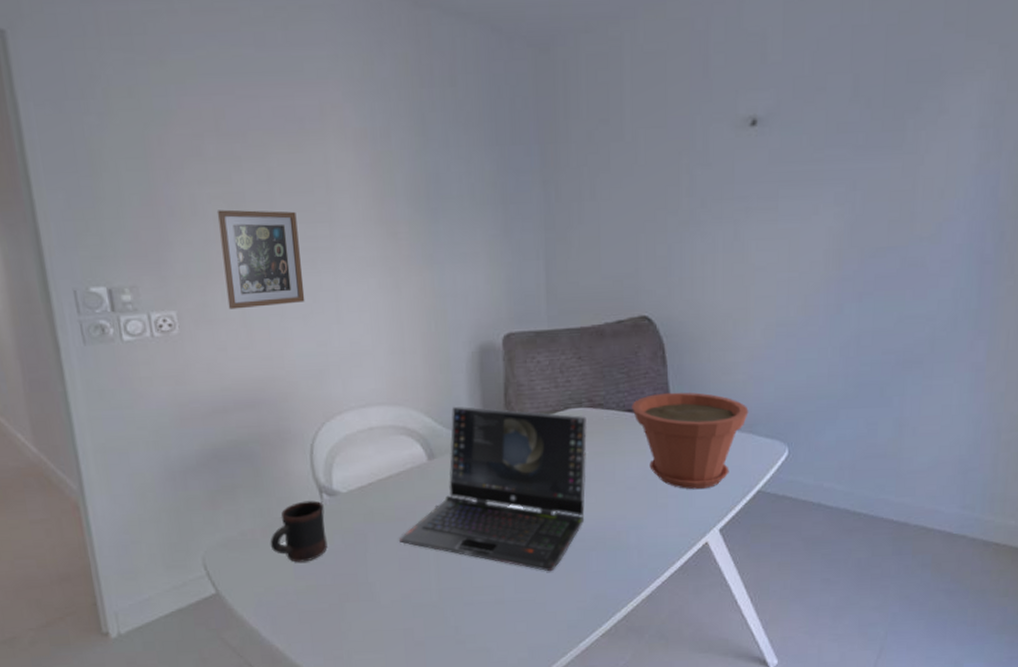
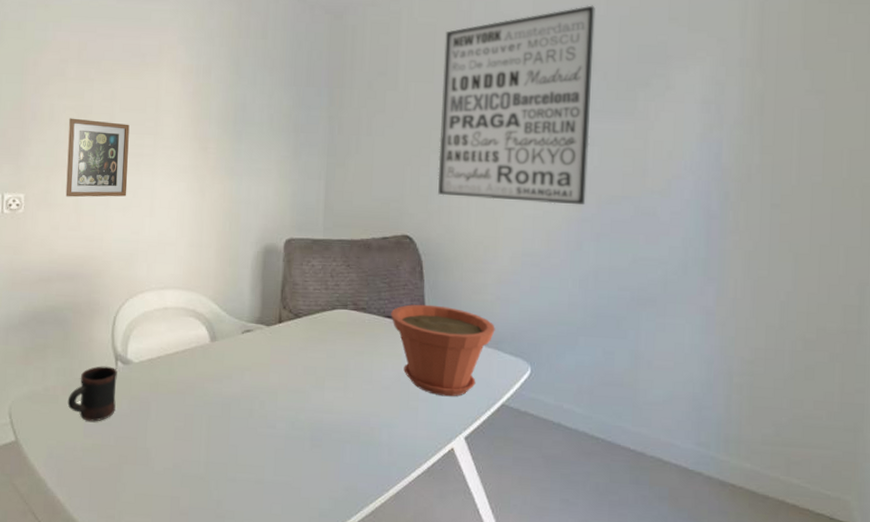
laptop computer: present [399,406,588,572] -> none [178,296,351,459]
wall art: none [677,12,858,266] -> present [438,5,595,206]

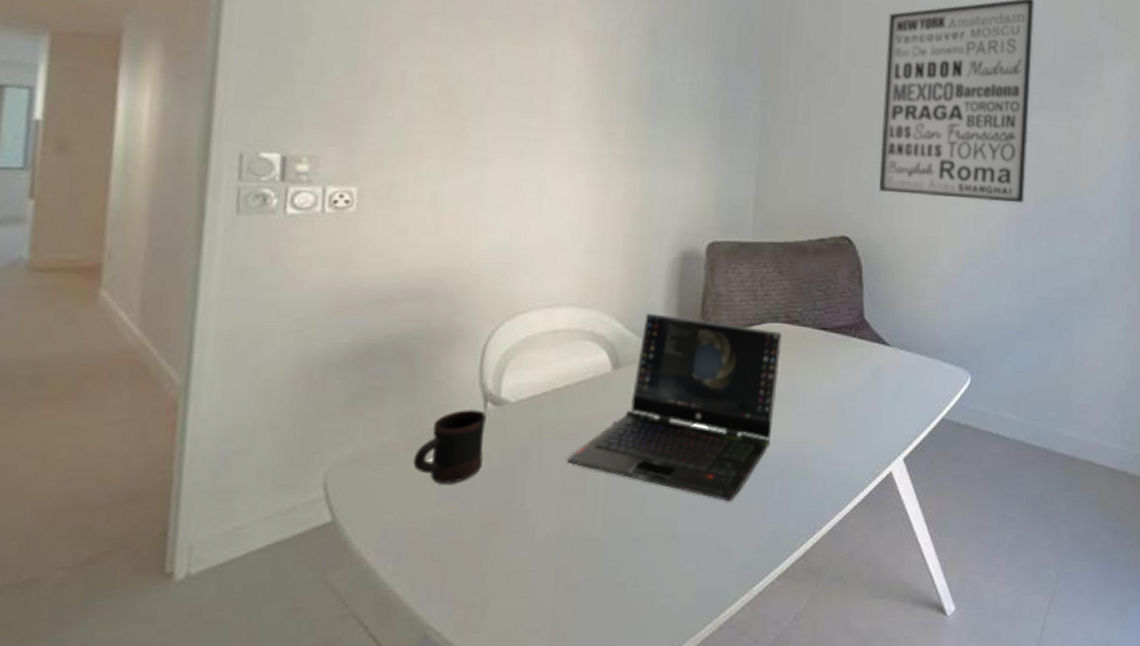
picture frame: present [65,118,130,198] -> none [419,89,512,192]
laptop computer: none [178,296,351,459] -> present [567,312,783,502]
plant pot: present [391,304,495,397] -> none [827,313,936,415]

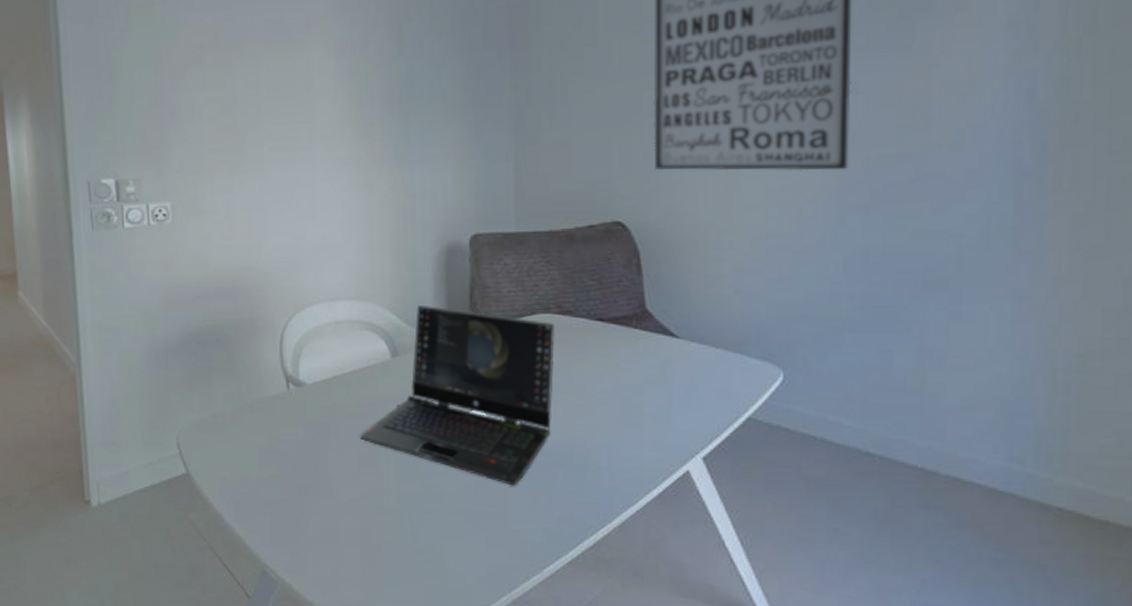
mug: present [413,410,486,484] -> none [238,389,291,451]

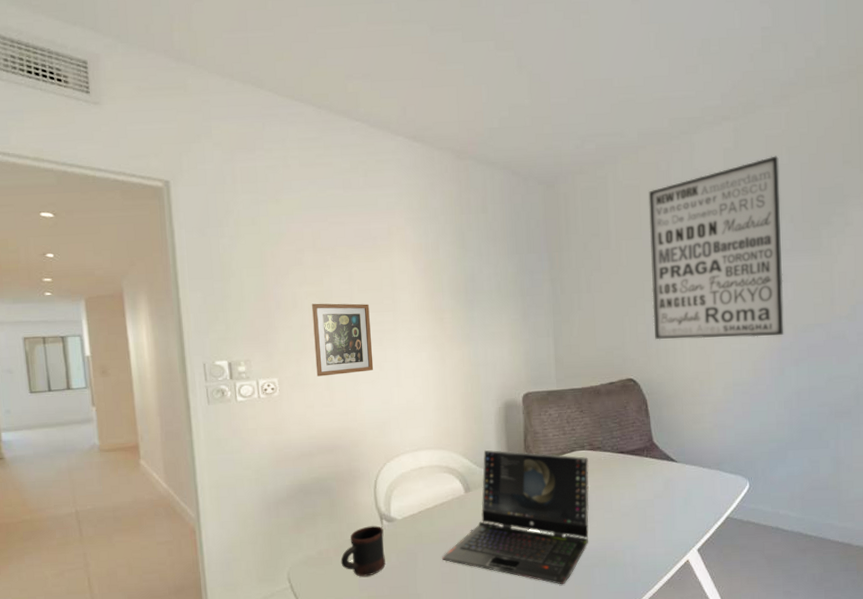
picture frame: none [211,111,284,202] -> present [311,303,374,377]
mug: none [238,389,291,451] -> present [341,525,386,577]

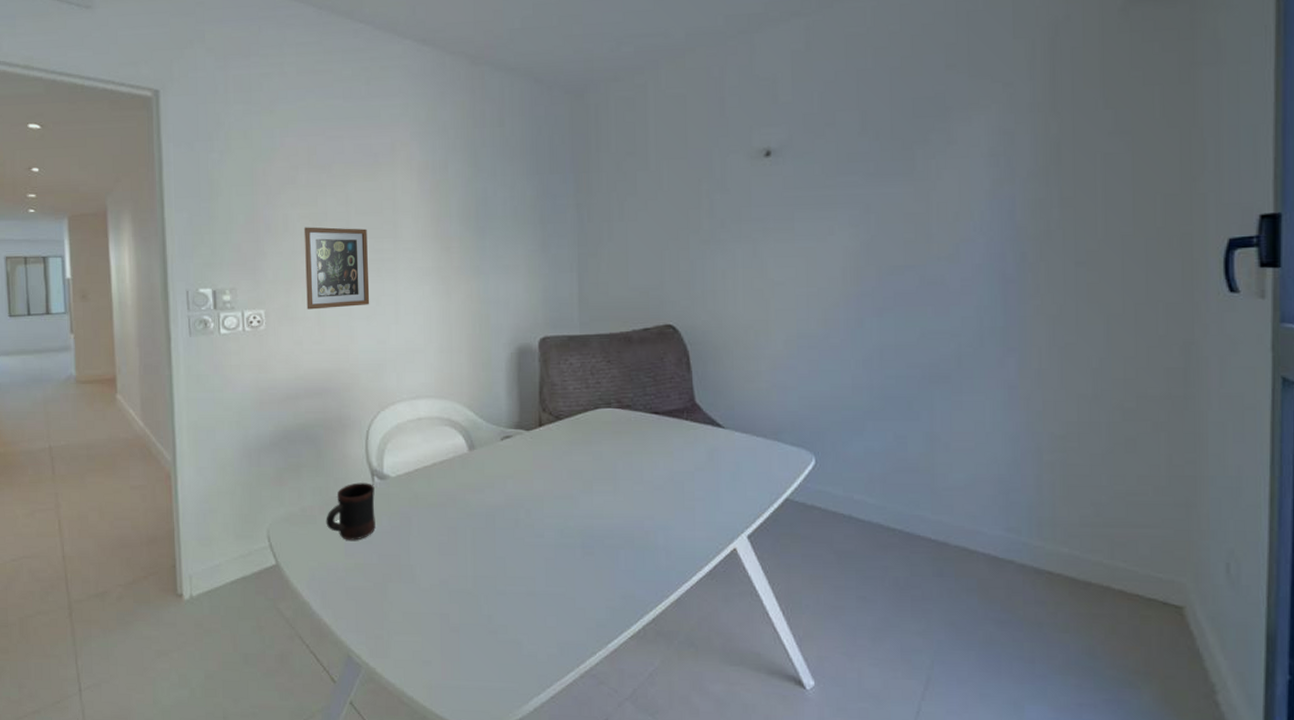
laptop computer: present [442,449,590,585] -> none [440,401,617,567]
wall art: present [648,156,784,340] -> none [697,59,865,280]

